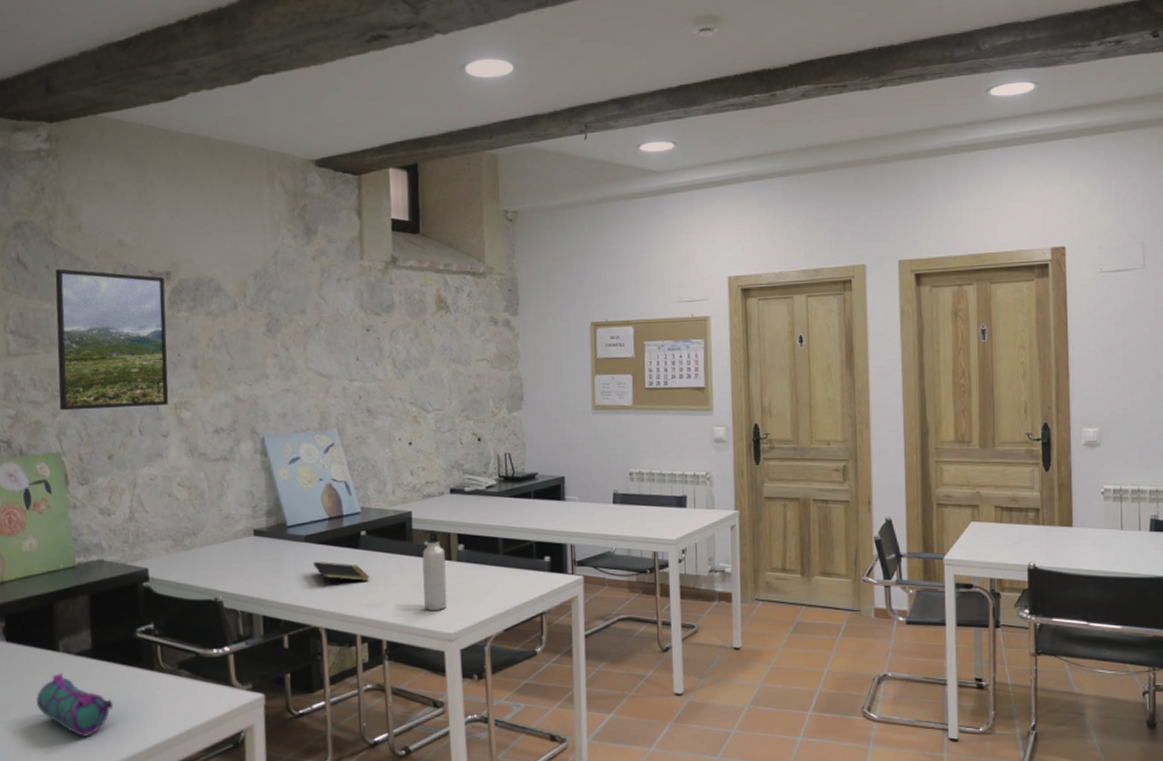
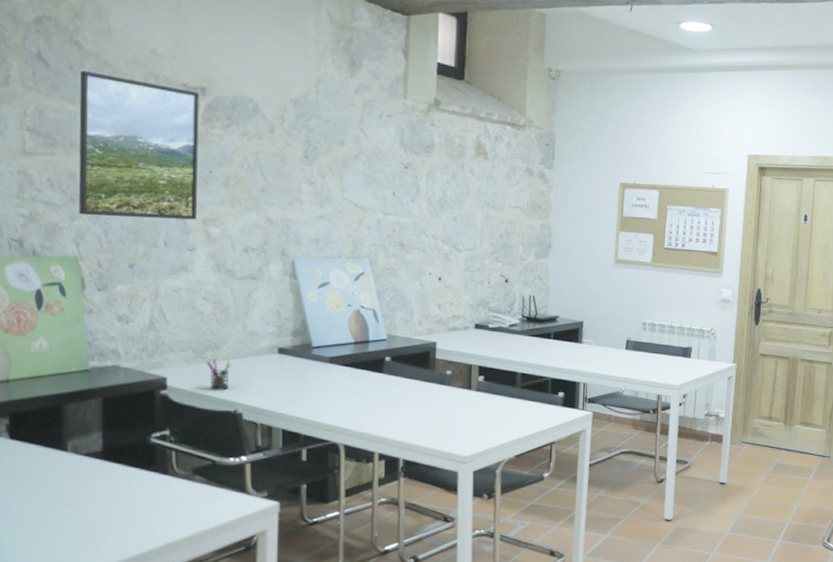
pencil case: present [36,672,114,738] -> none [40,472,123,535]
pen holder: none [185,546,209,580] -> present [207,359,231,391]
notepad: present [313,561,369,587] -> none [336,381,391,406]
water bottle: present [422,531,447,611] -> none [441,361,465,435]

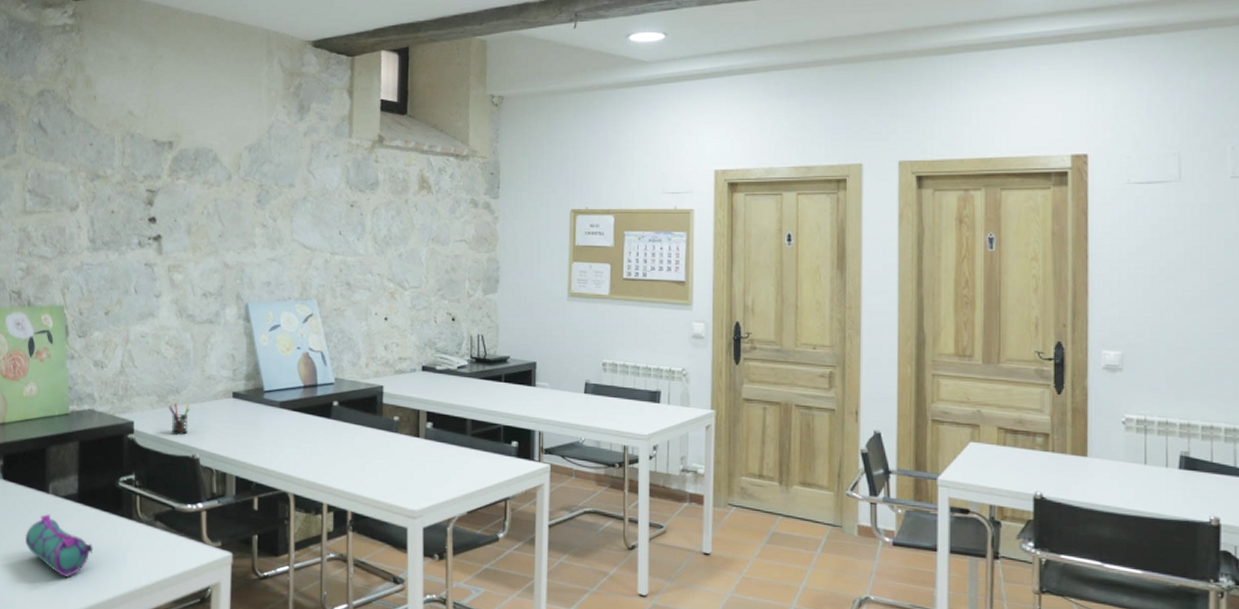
pencil case: none [40,472,123,535] -> present [25,513,94,578]
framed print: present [78,70,199,220] -> none [66,134,167,267]

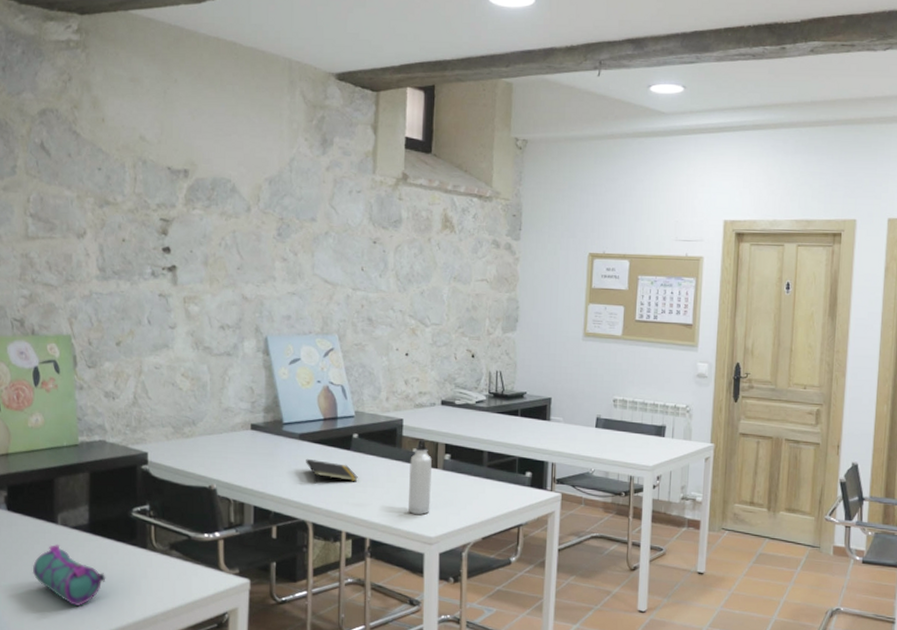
pen holder: present [169,403,190,436] -> none [185,435,207,467]
notepad: none [286,427,339,453] -> present [306,458,358,484]
water bottle: none [389,406,413,486] -> present [407,439,432,515]

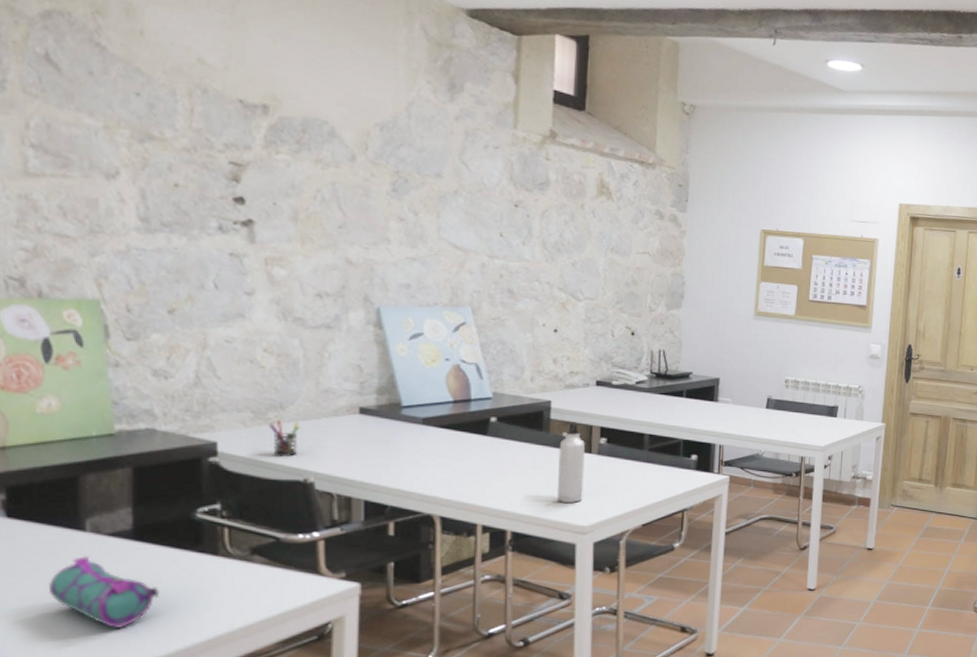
pen holder: none [185,435,207,467] -> present [269,420,300,458]
notepad: present [306,458,358,484] -> none [431,445,497,473]

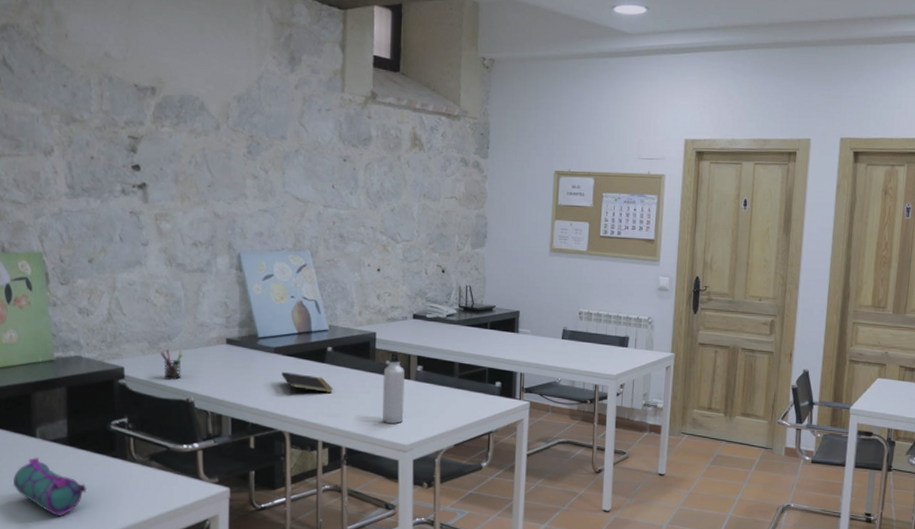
notepad: none [431,445,497,473] -> present [281,371,333,396]

